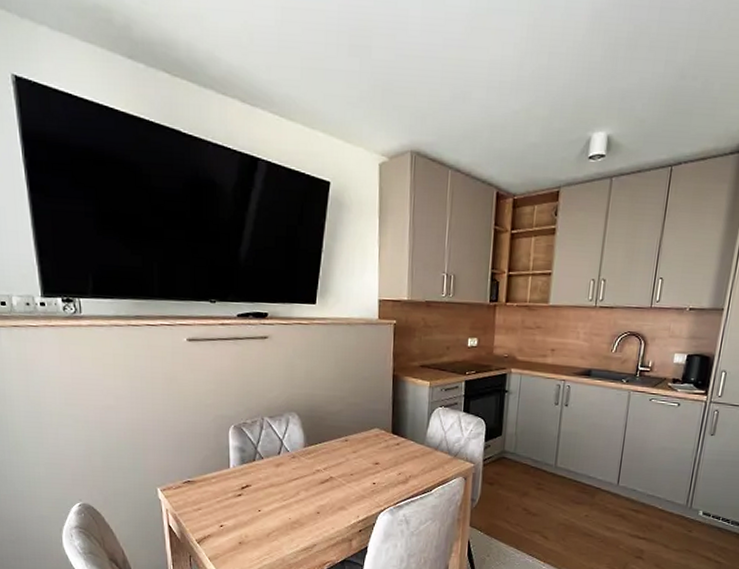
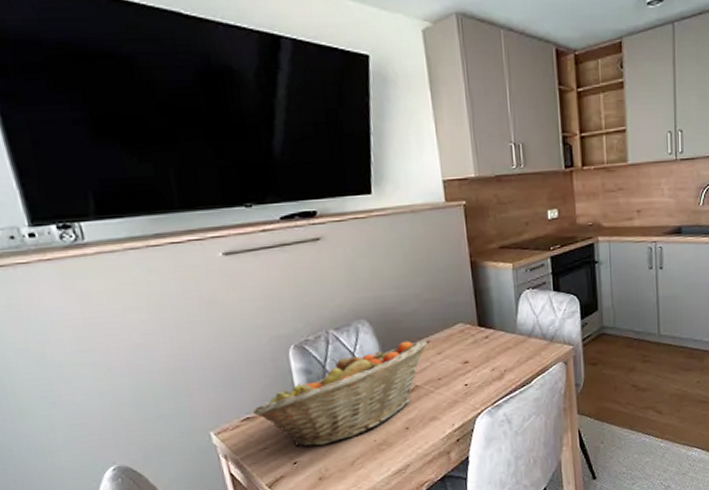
fruit basket: none [194,436,345,516] -> present [253,340,427,448]

